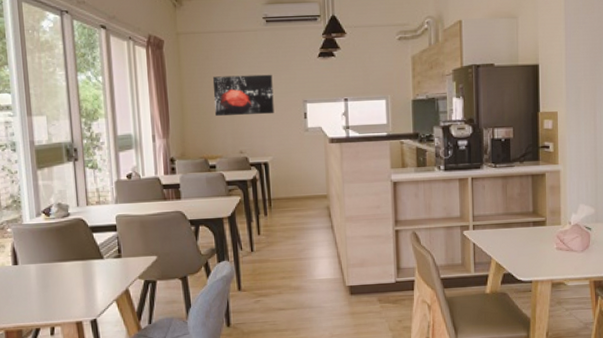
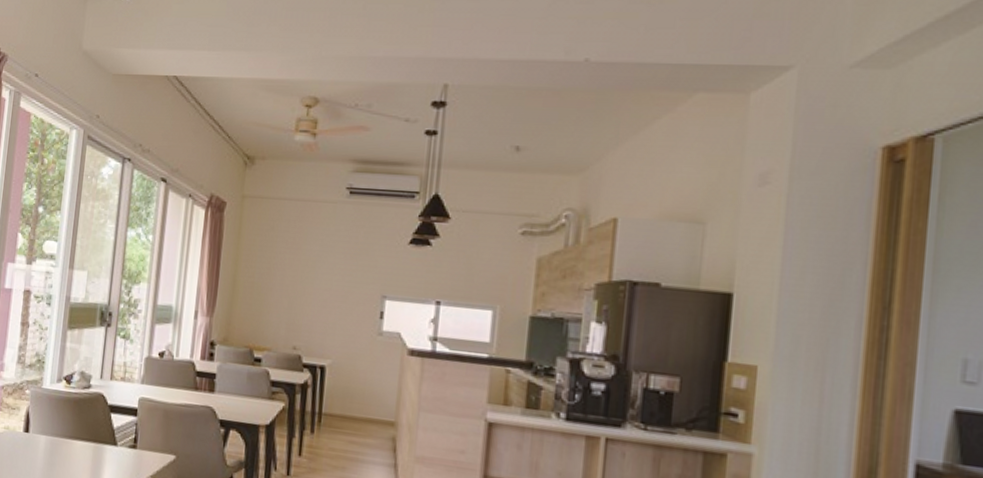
wall art: present [212,74,274,117] -> none [270,251,348,307]

